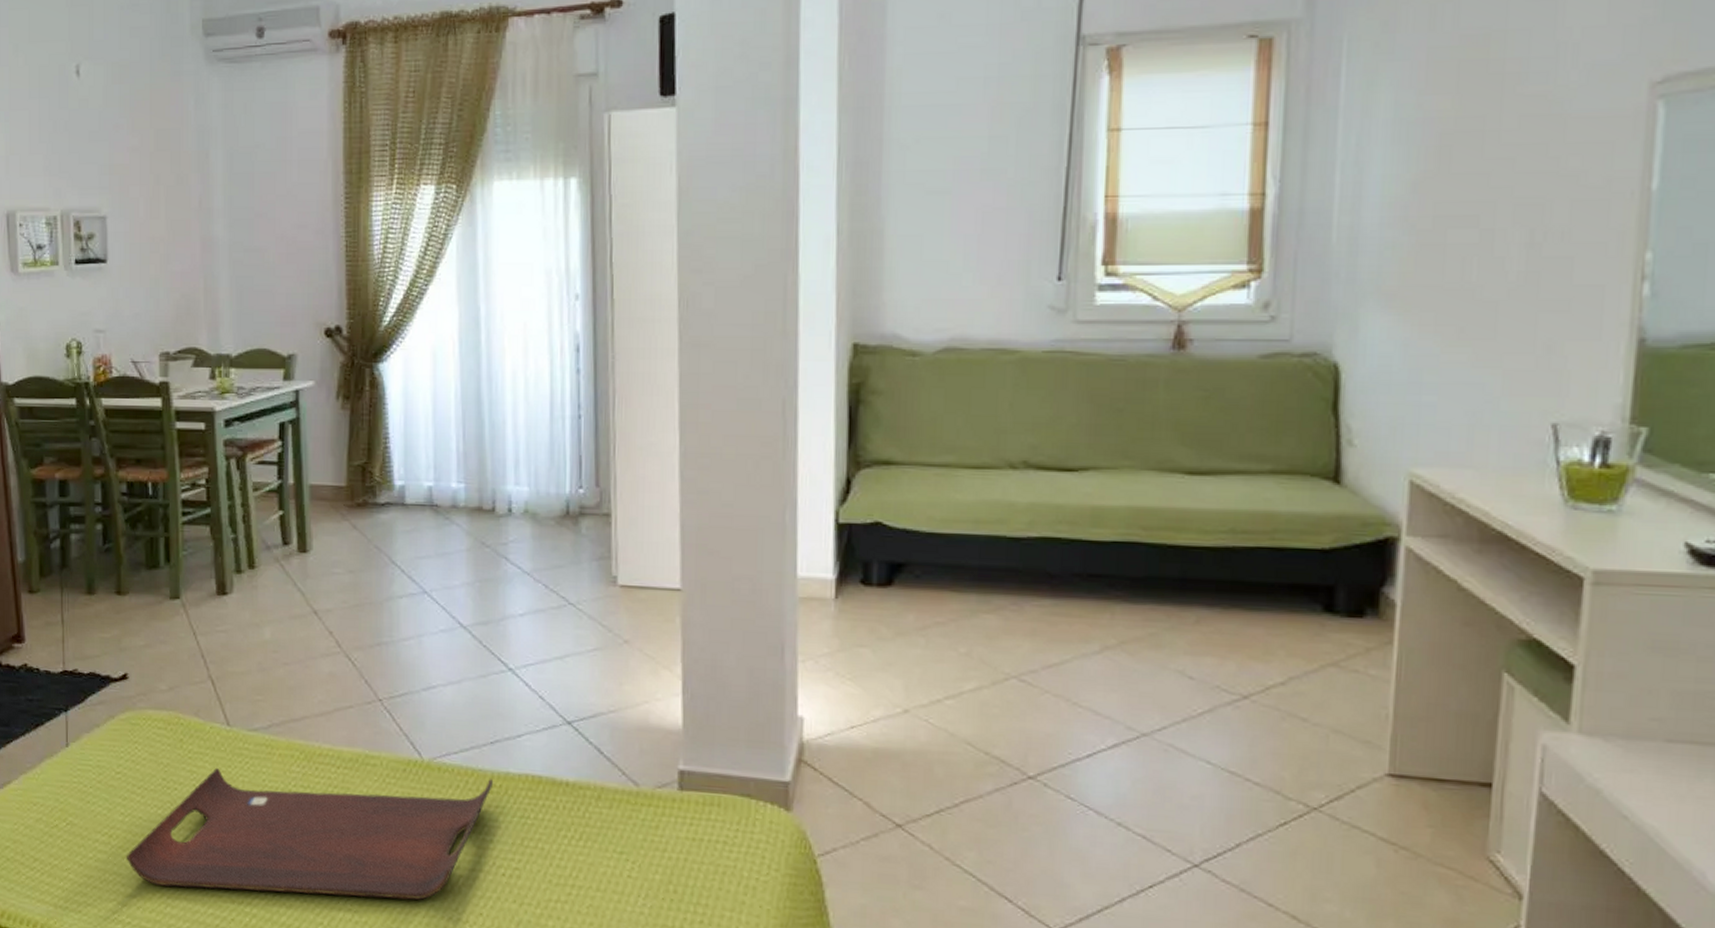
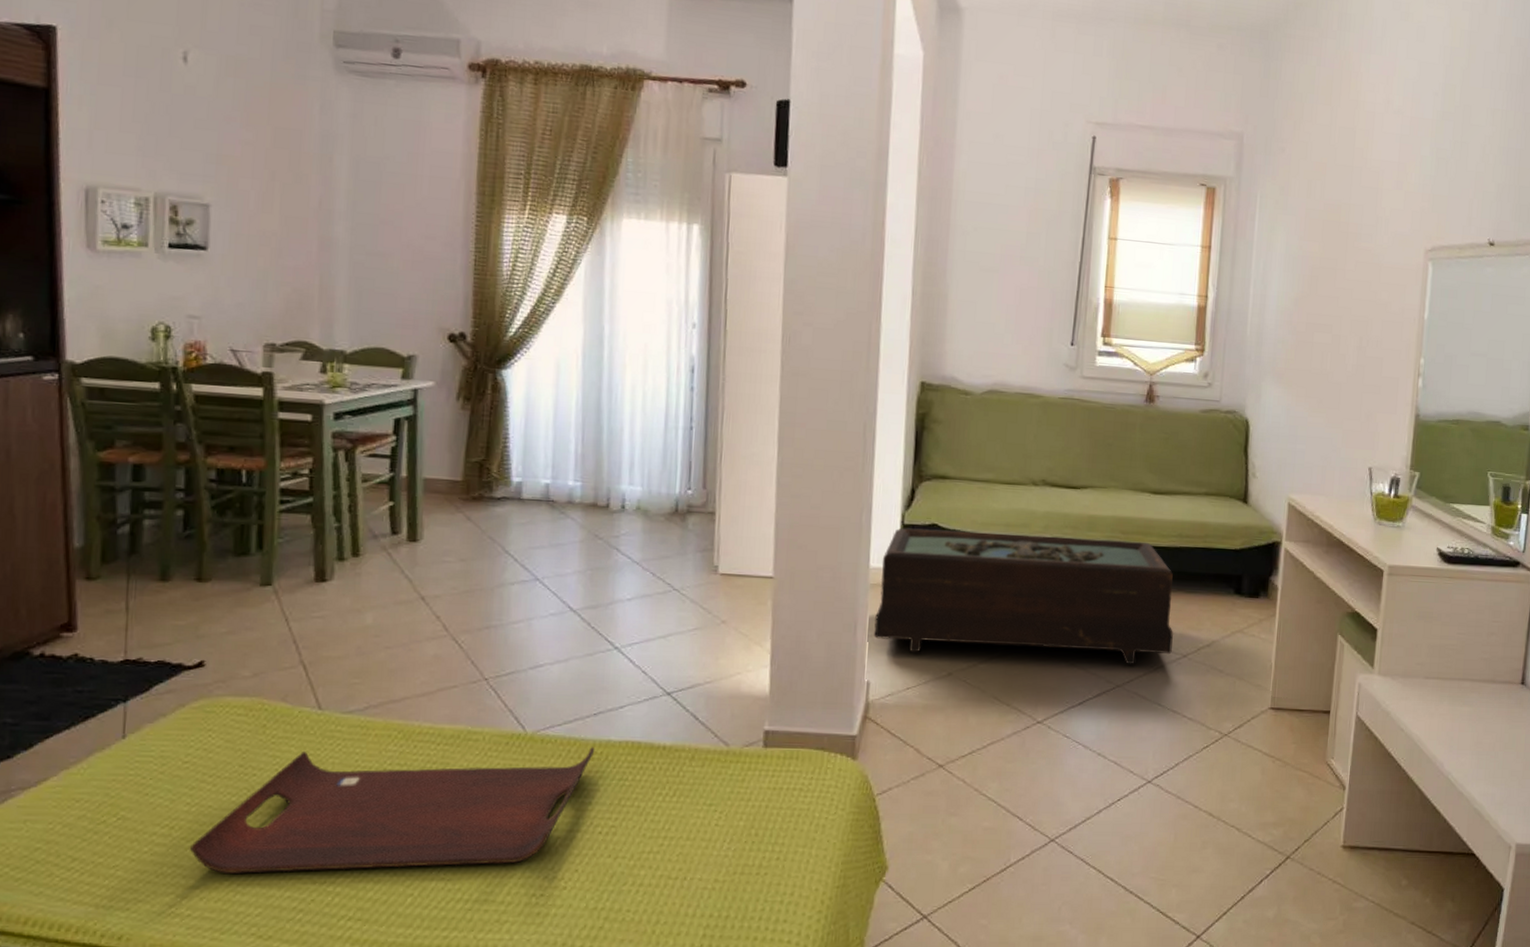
coffee table: none [806,527,1226,707] -> present [874,527,1173,665]

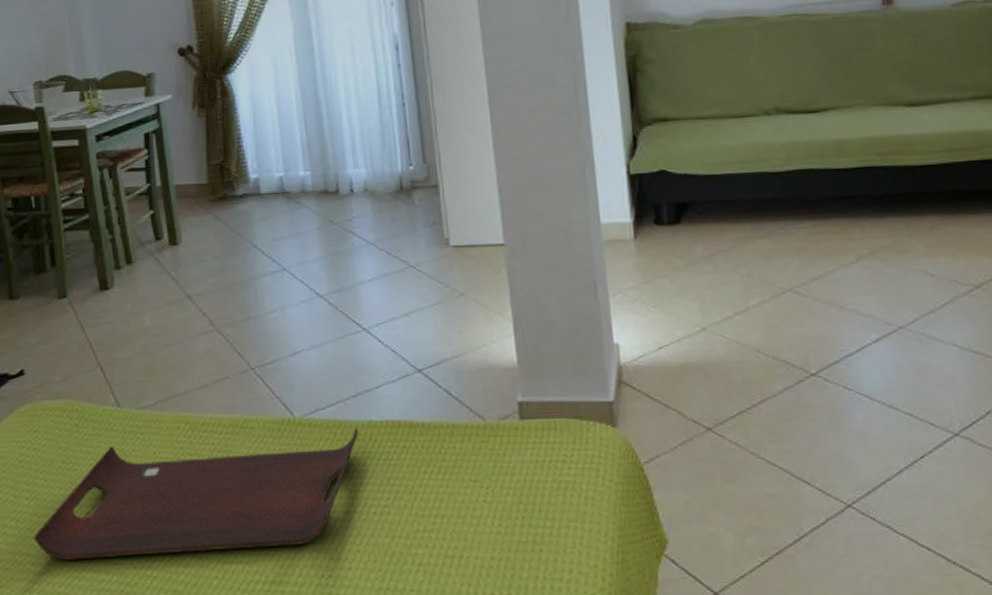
coffee table: present [874,527,1173,665] -> none [612,161,961,309]

